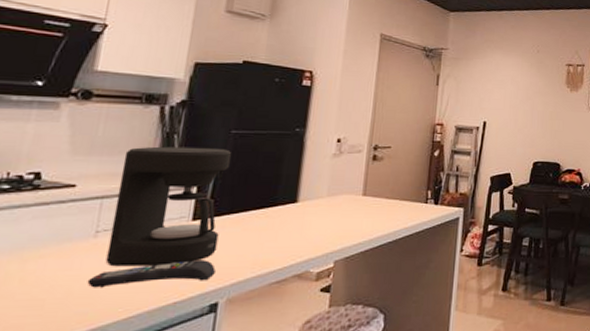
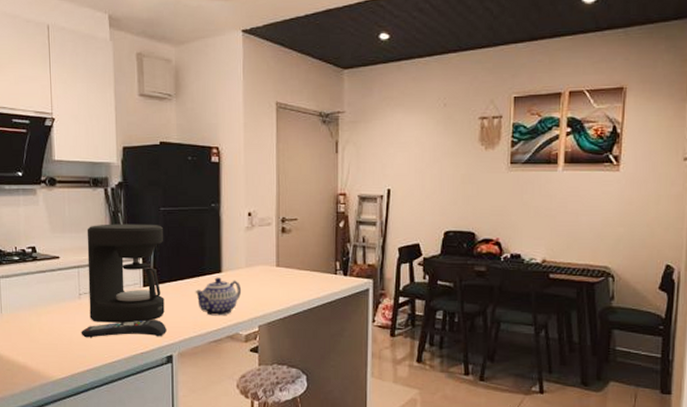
teapot: none [260,208,319,252] -> present [195,277,242,316]

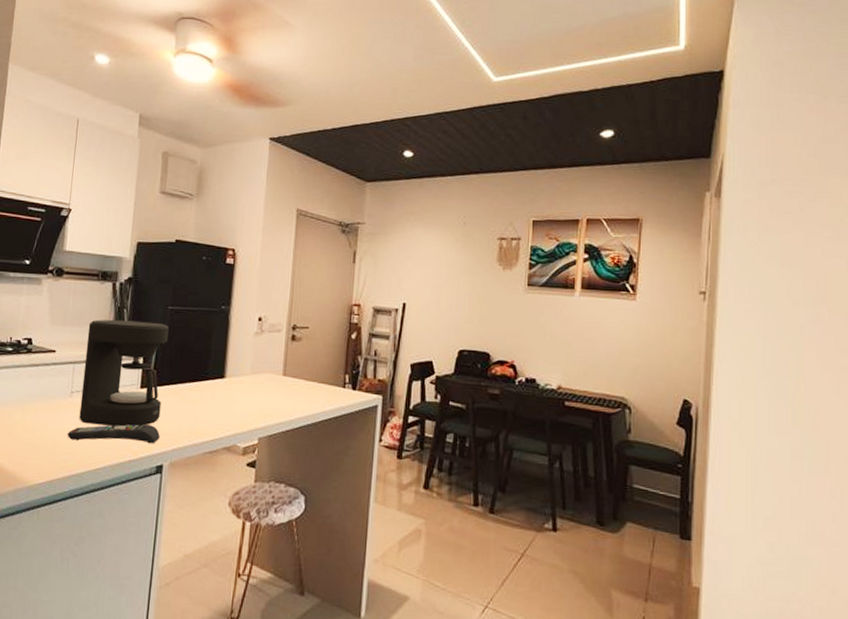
teapot: present [195,277,242,316] -> none [194,383,244,425]

